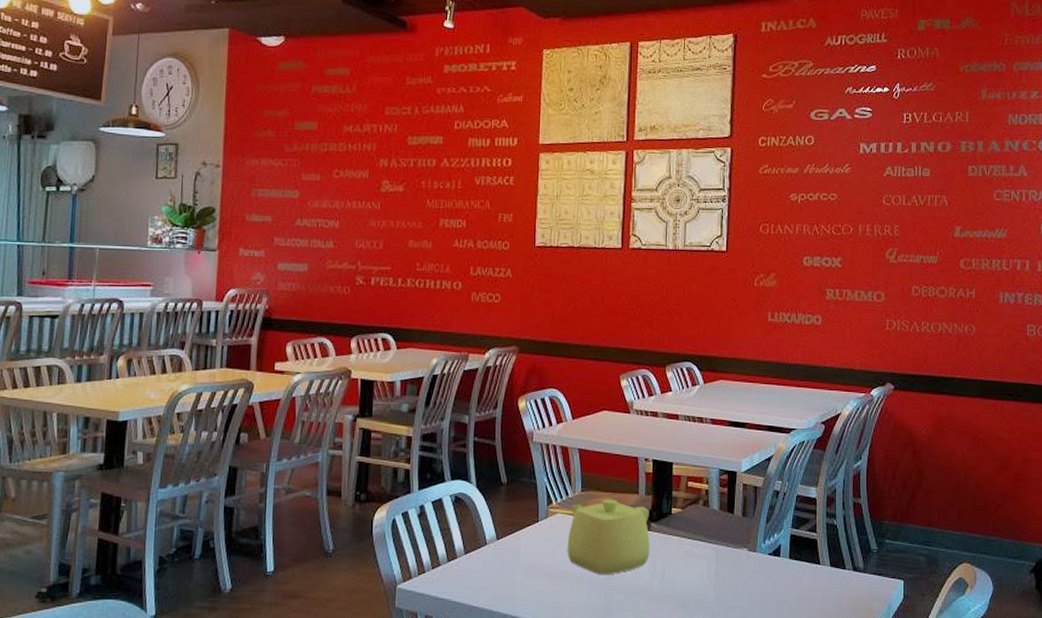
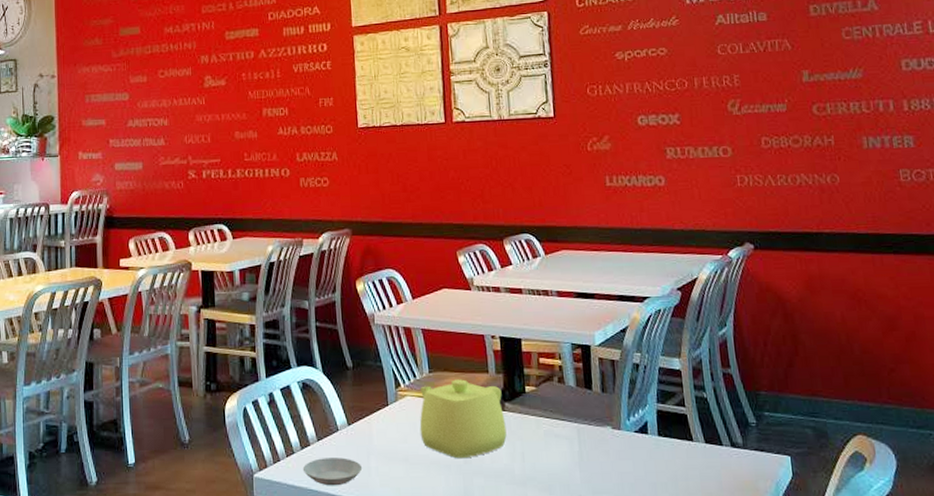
saucer: none [447,571,507,599] -> present [302,457,363,486]

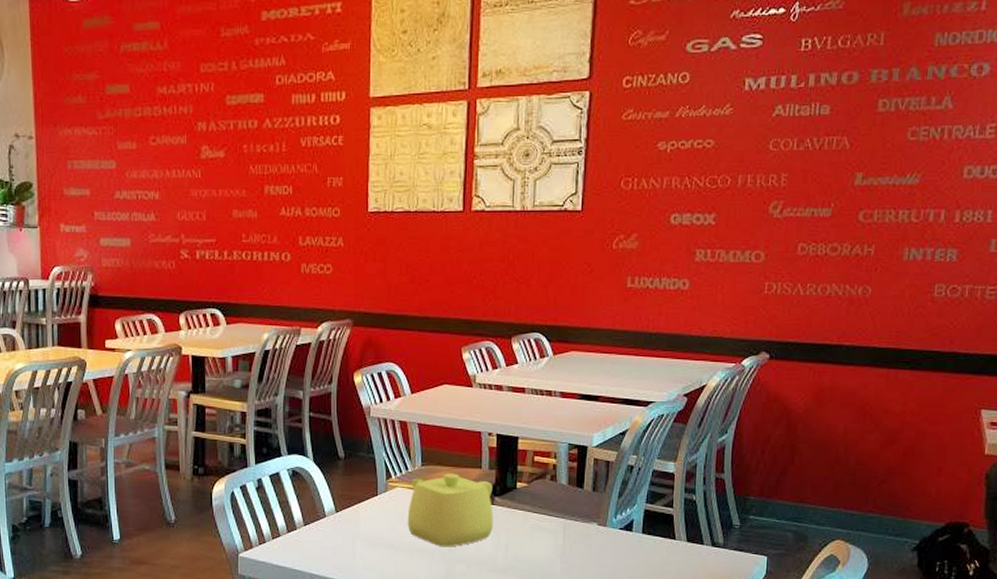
saucer: present [302,457,363,486] -> none [288,541,348,567]

